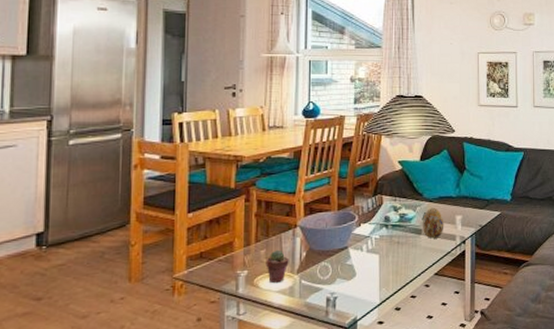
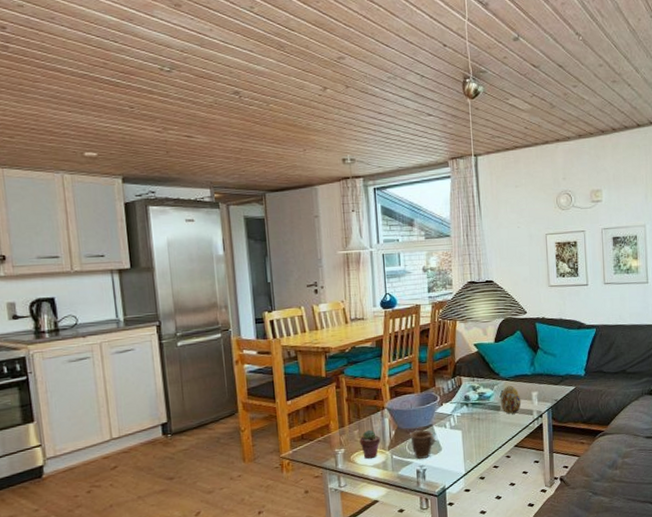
mug: none [321,252,350,285] -> present [409,430,436,459]

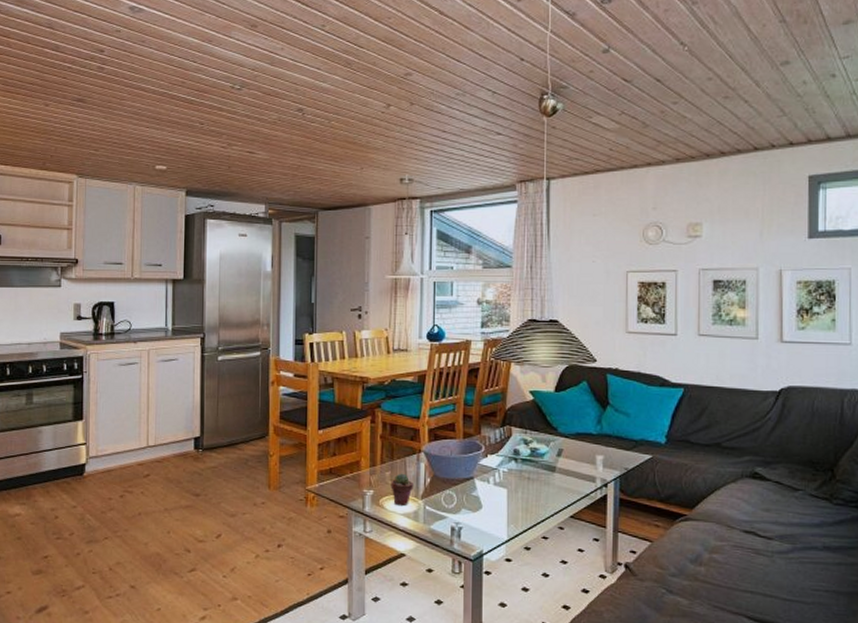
mug: present [409,430,436,459] -> none [446,482,476,515]
decorative egg: present [500,385,522,414] -> none [557,443,582,478]

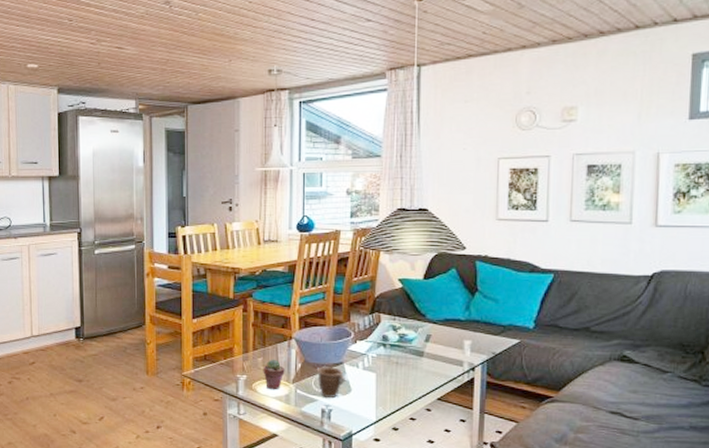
mug: none [446,482,476,515] -> present [316,367,345,398]

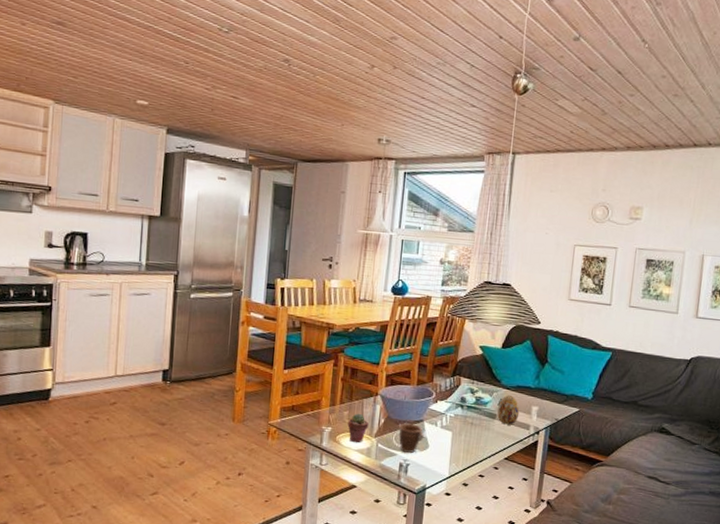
decorative egg: none [425,329,450,362] -> present [497,395,520,425]

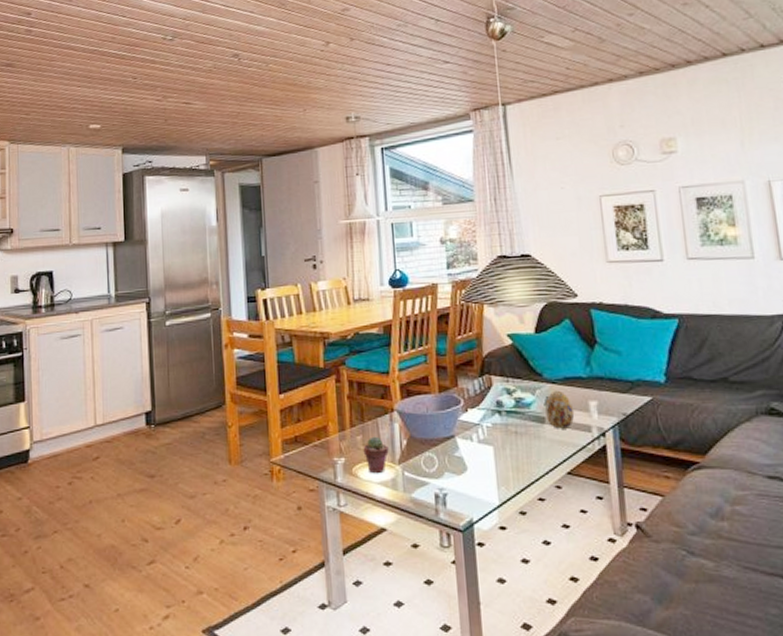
mug: present [398,423,424,453] -> none [425,442,459,479]

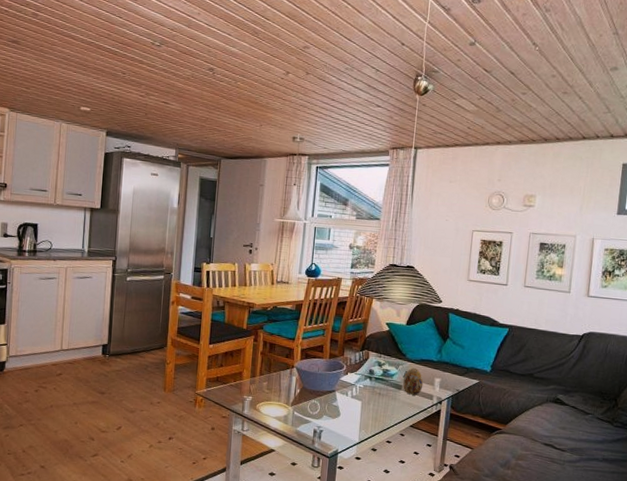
potted succulent: present [363,436,389,473] -> none [266,384,286,410]

